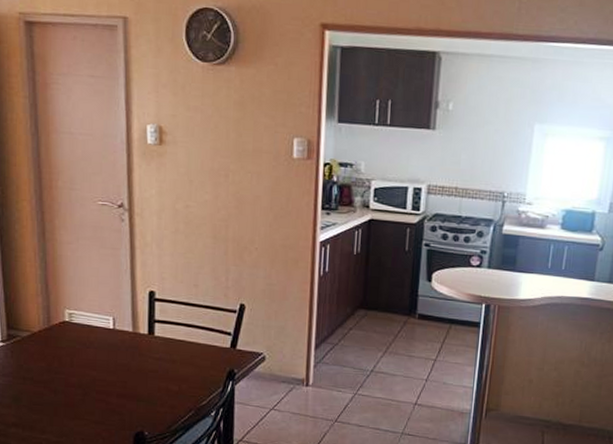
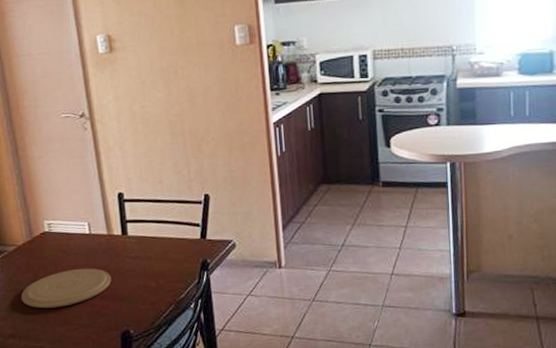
plate: none [29,363,131,401] -> present [20,268,112,309]

